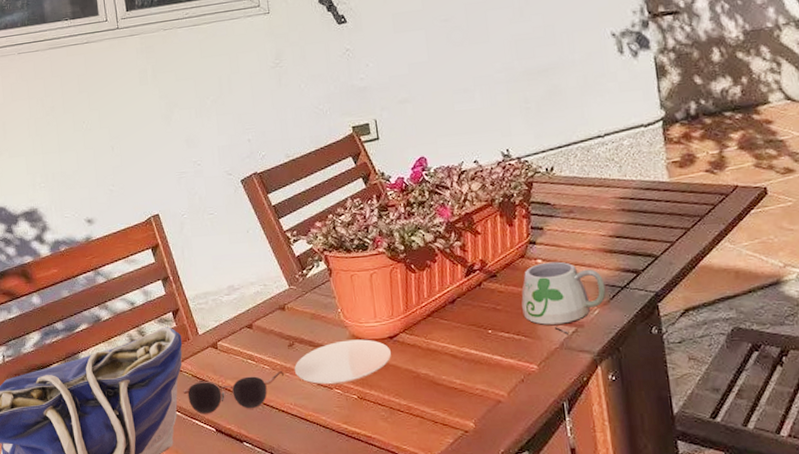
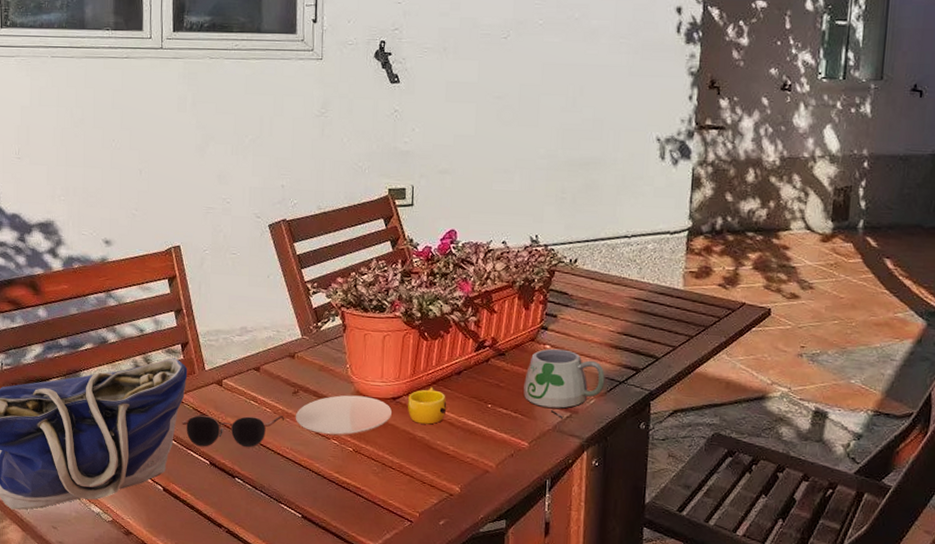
cup: none [405,320,447,360] -> present [407,387,447,425]

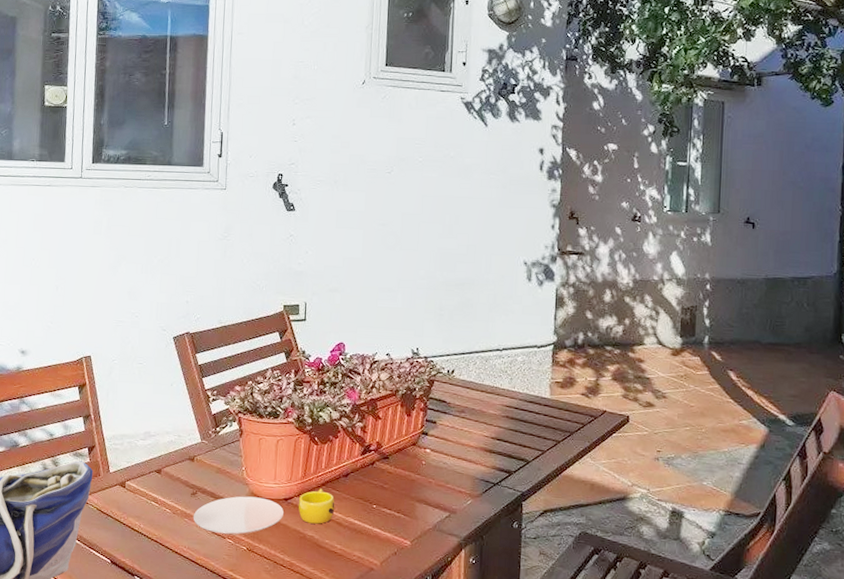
sunglasses: present [182,413,285,448] -> none [85,514,184,547]
mug: present [523,348,605,419] -> none [406,452,481,518]

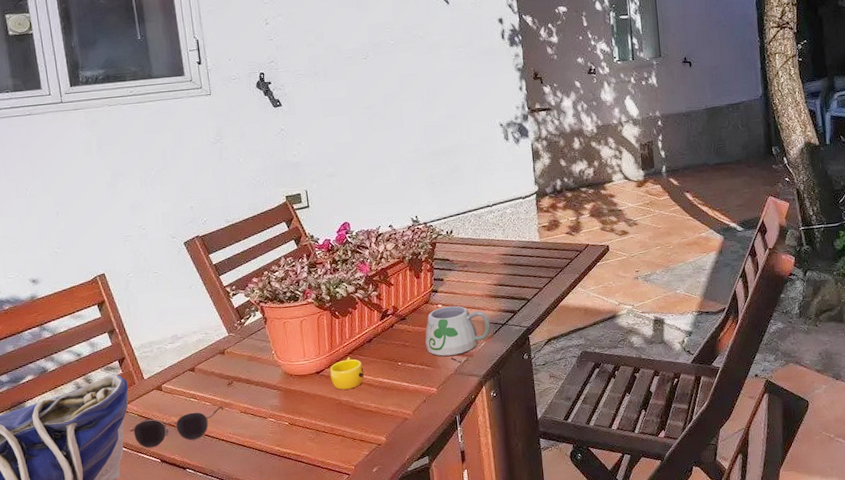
sunglasses: none [85,514,184,547] -> present [129,406,224,448]
plate: present [193,496,285,535] -> none [232,375,319,416]
mug: none [406,452,481,518] -> present [425,305,491,363]

